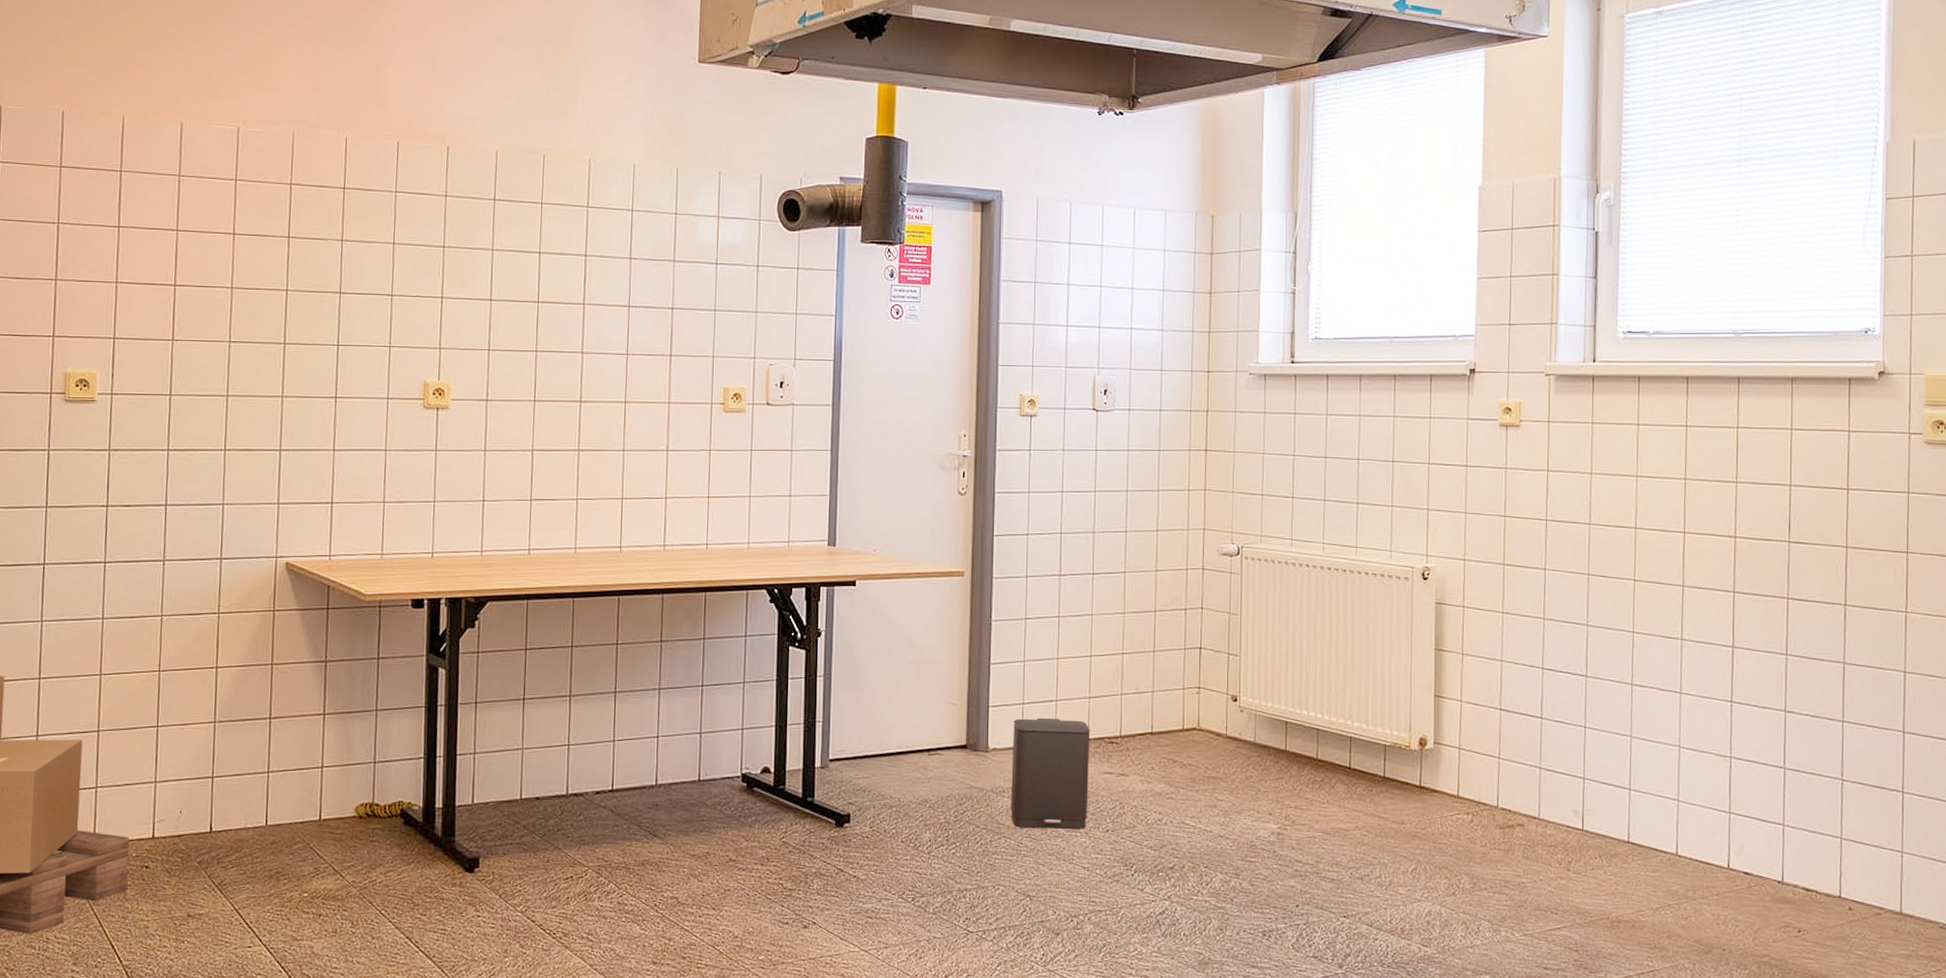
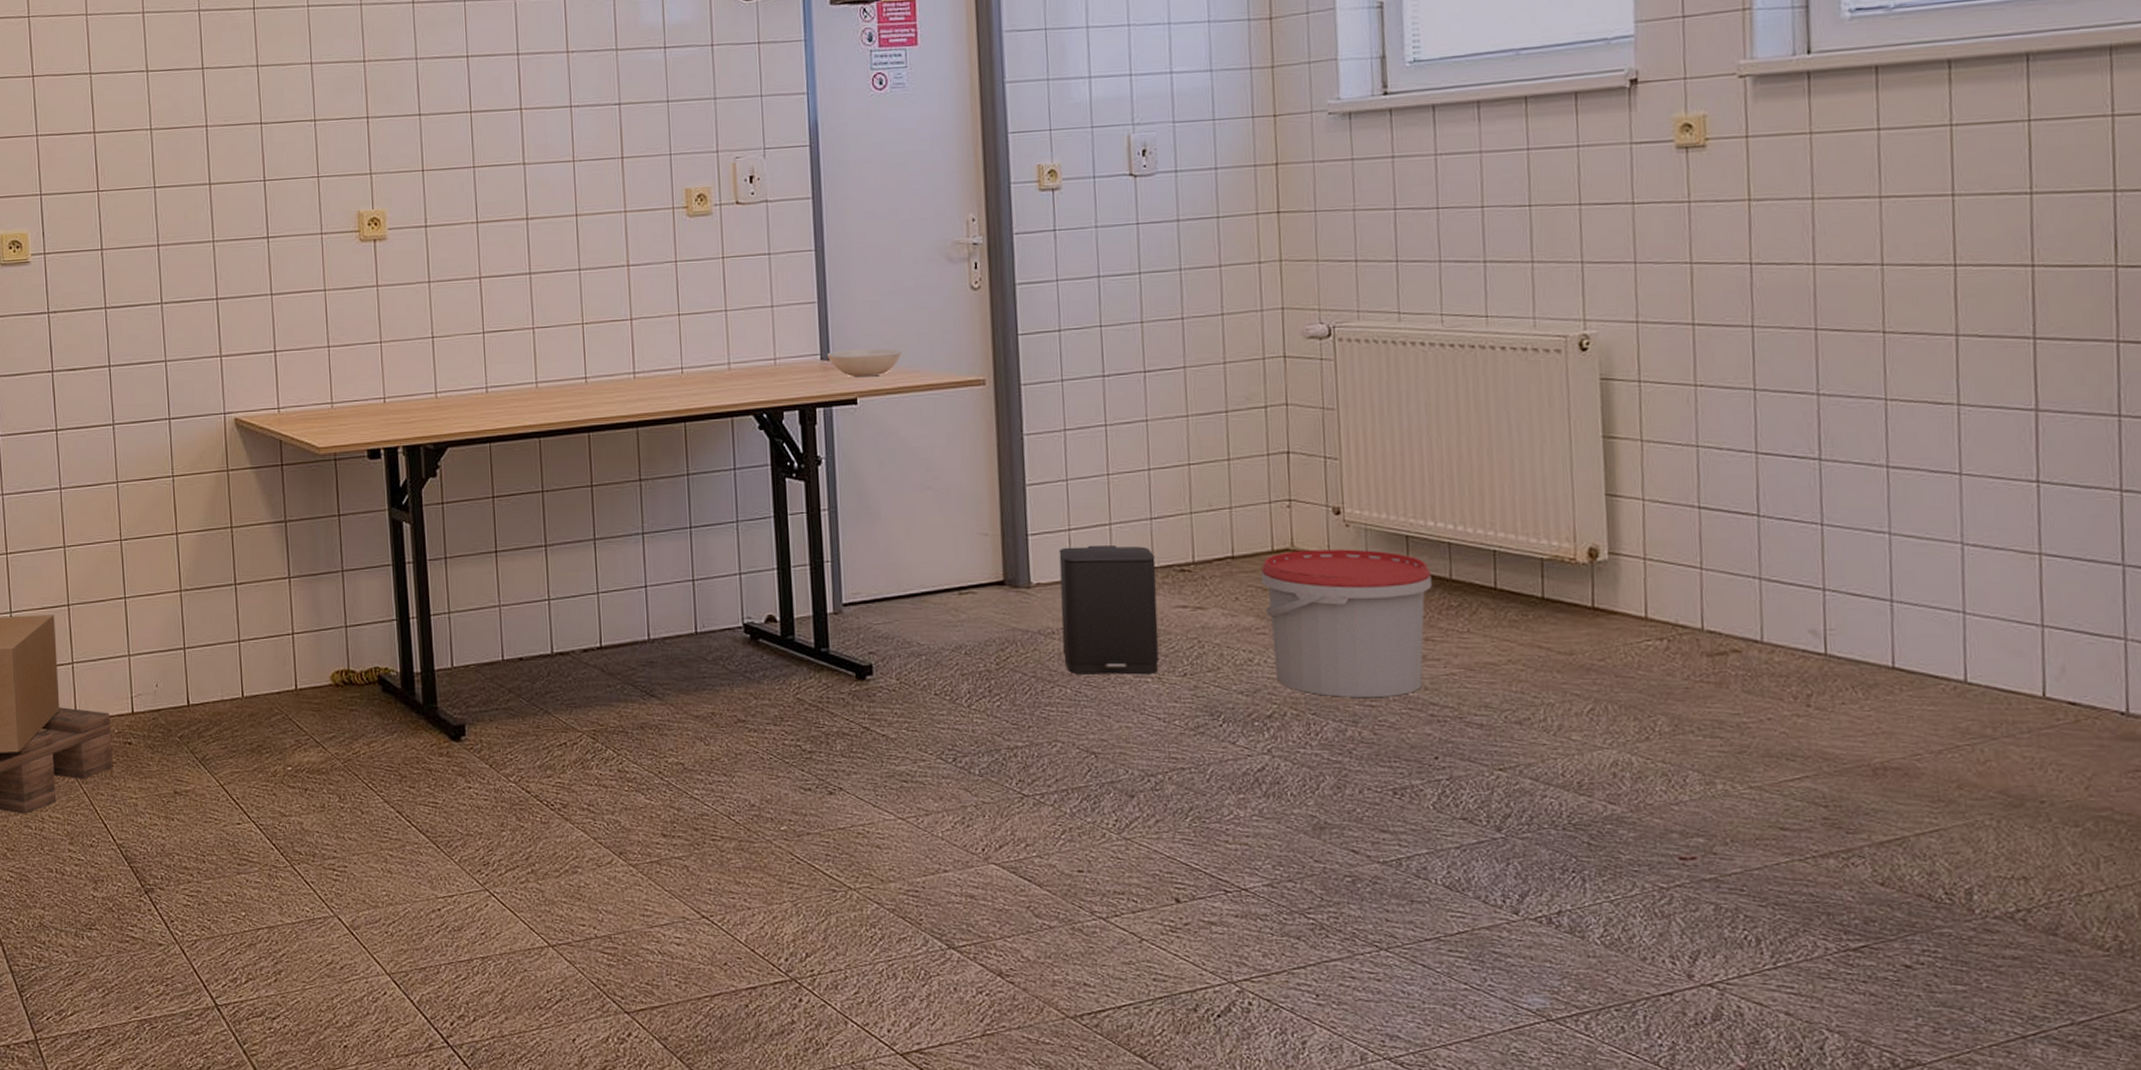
soup bowl: none [834,538,896,563] -> present [827,348,901,378]
bucket: none [1172,730,1303,855] -> present [1260,549,1432,699]

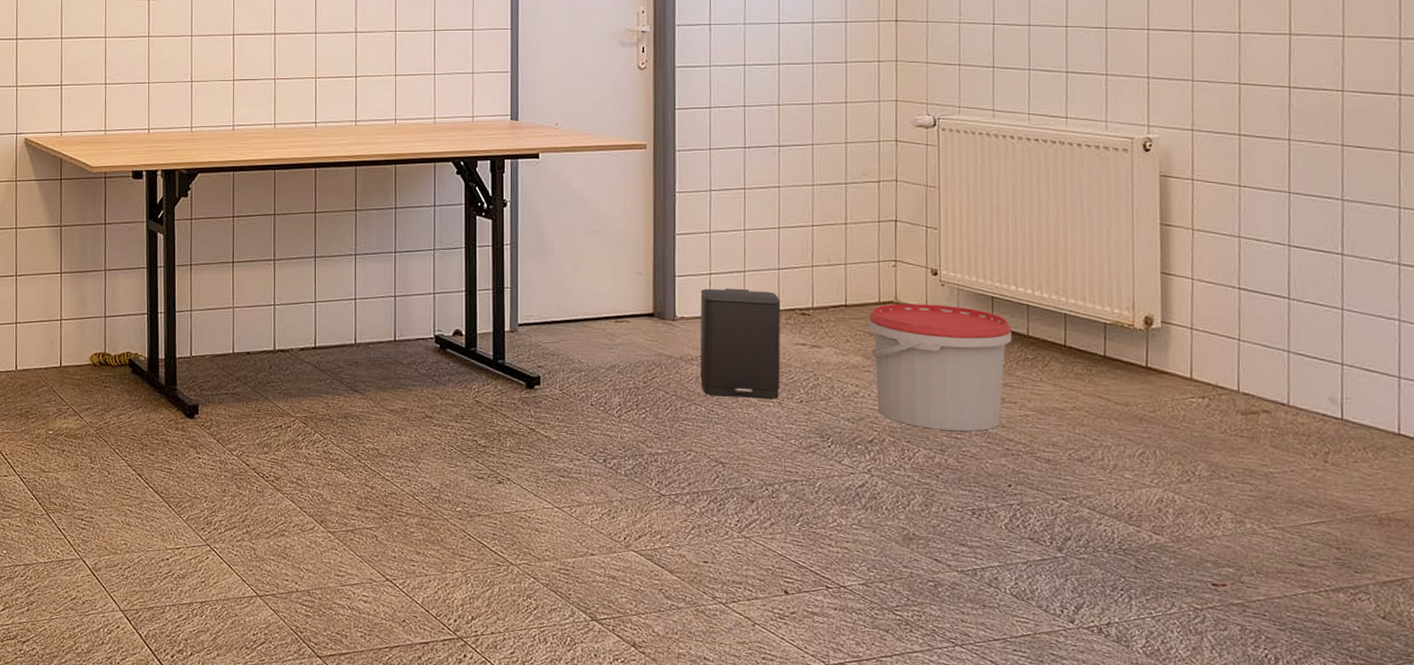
soup bowl: present [827,348,901,378] -> none [517,113,578,136]

